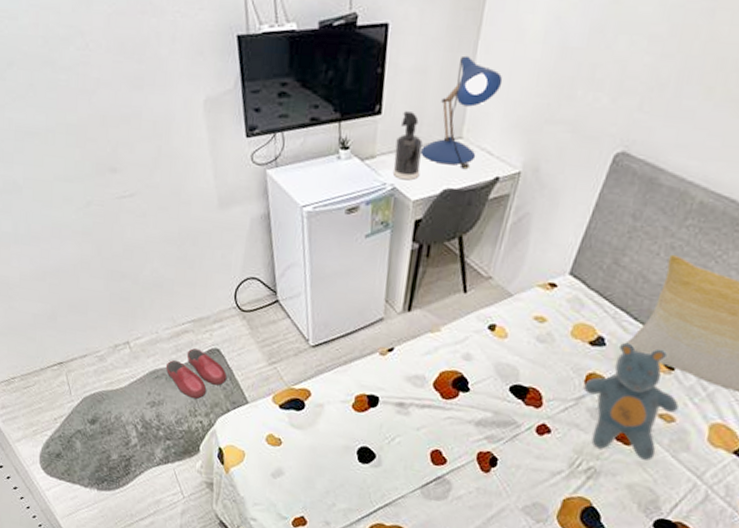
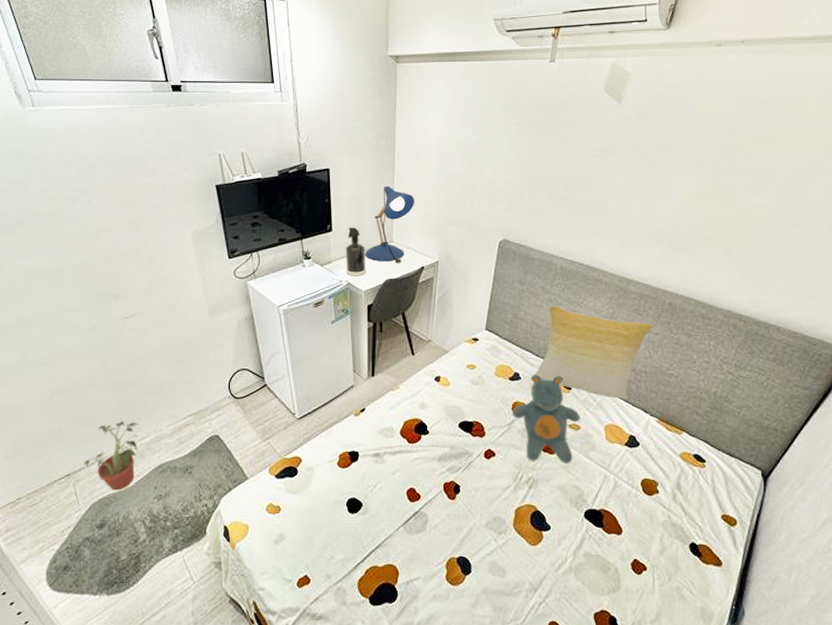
potted plant: none [75,313,134,389] -> present [83,419,139,491]
slippers: present [165,348,227,399] -> none [170,439,227,484]

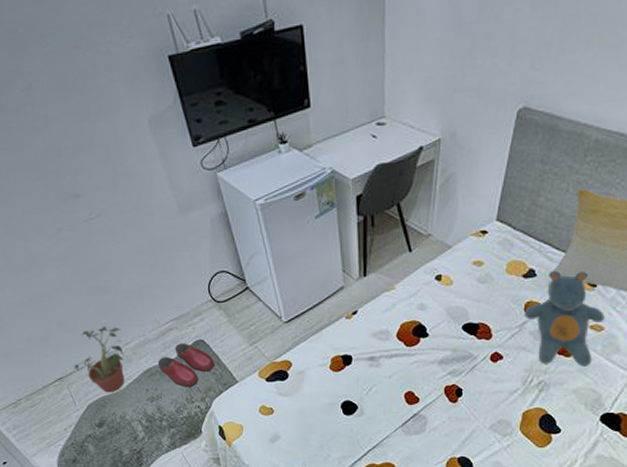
slippers: none [170,439,227,484] -> present [157,343,215,387]
spray bottle: present [346,227,366,277] -> none [328,101,354,162]
desk lamp: present [365,185,415,263] -> none [351,43,412,143]

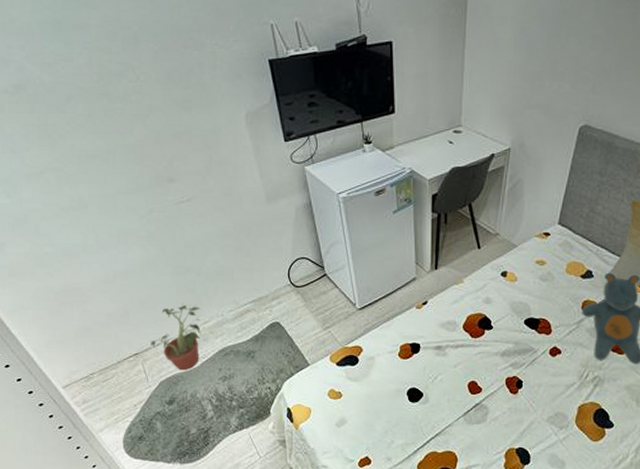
slippers: present [157,343,215,387] -> none [233,325,289,368]

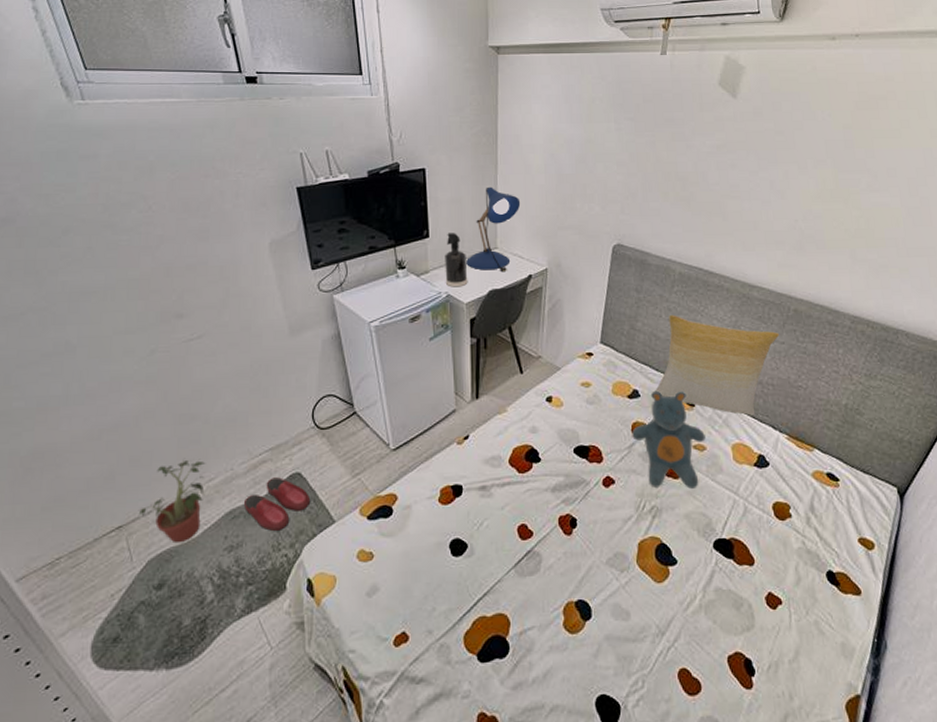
slippers: none [233,325,289,368] -> present [243,477,311,531]
spray bottle: none [409,109,431,164] -> present [445,233,468,287]
desk lamp: none [430,62,487,149] -> present [466,186,521,271]

